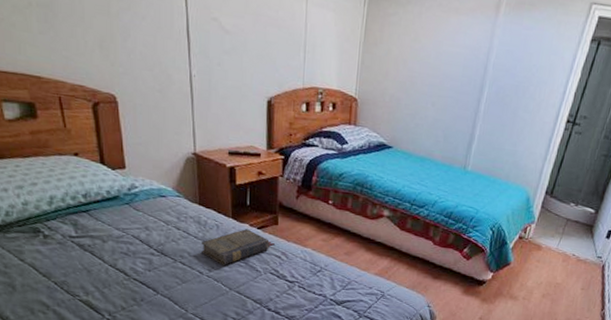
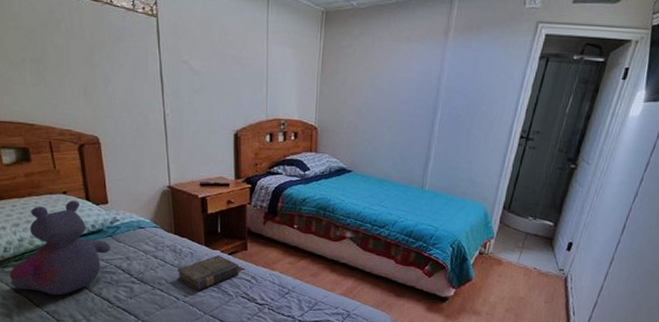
stuffed bear: none [11,163,128,265] -> present [9,200,111,296]

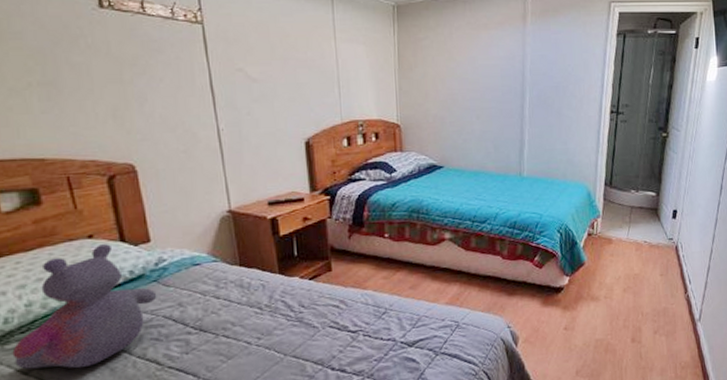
book: present [178,255,245,291] -> none [247,282,331,329]

